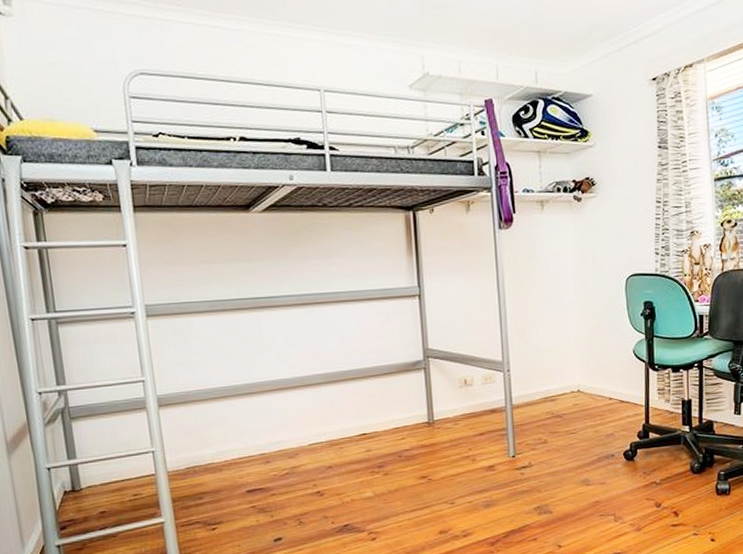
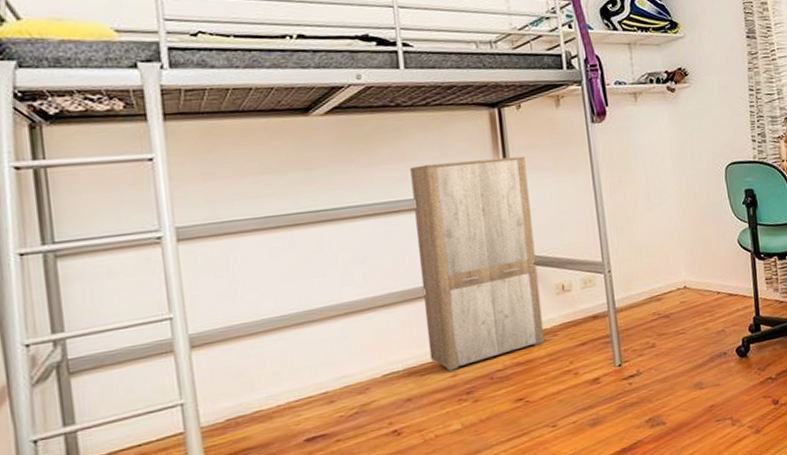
cabinet: none [335,258,447,446] -> present [410,156,545,371]

